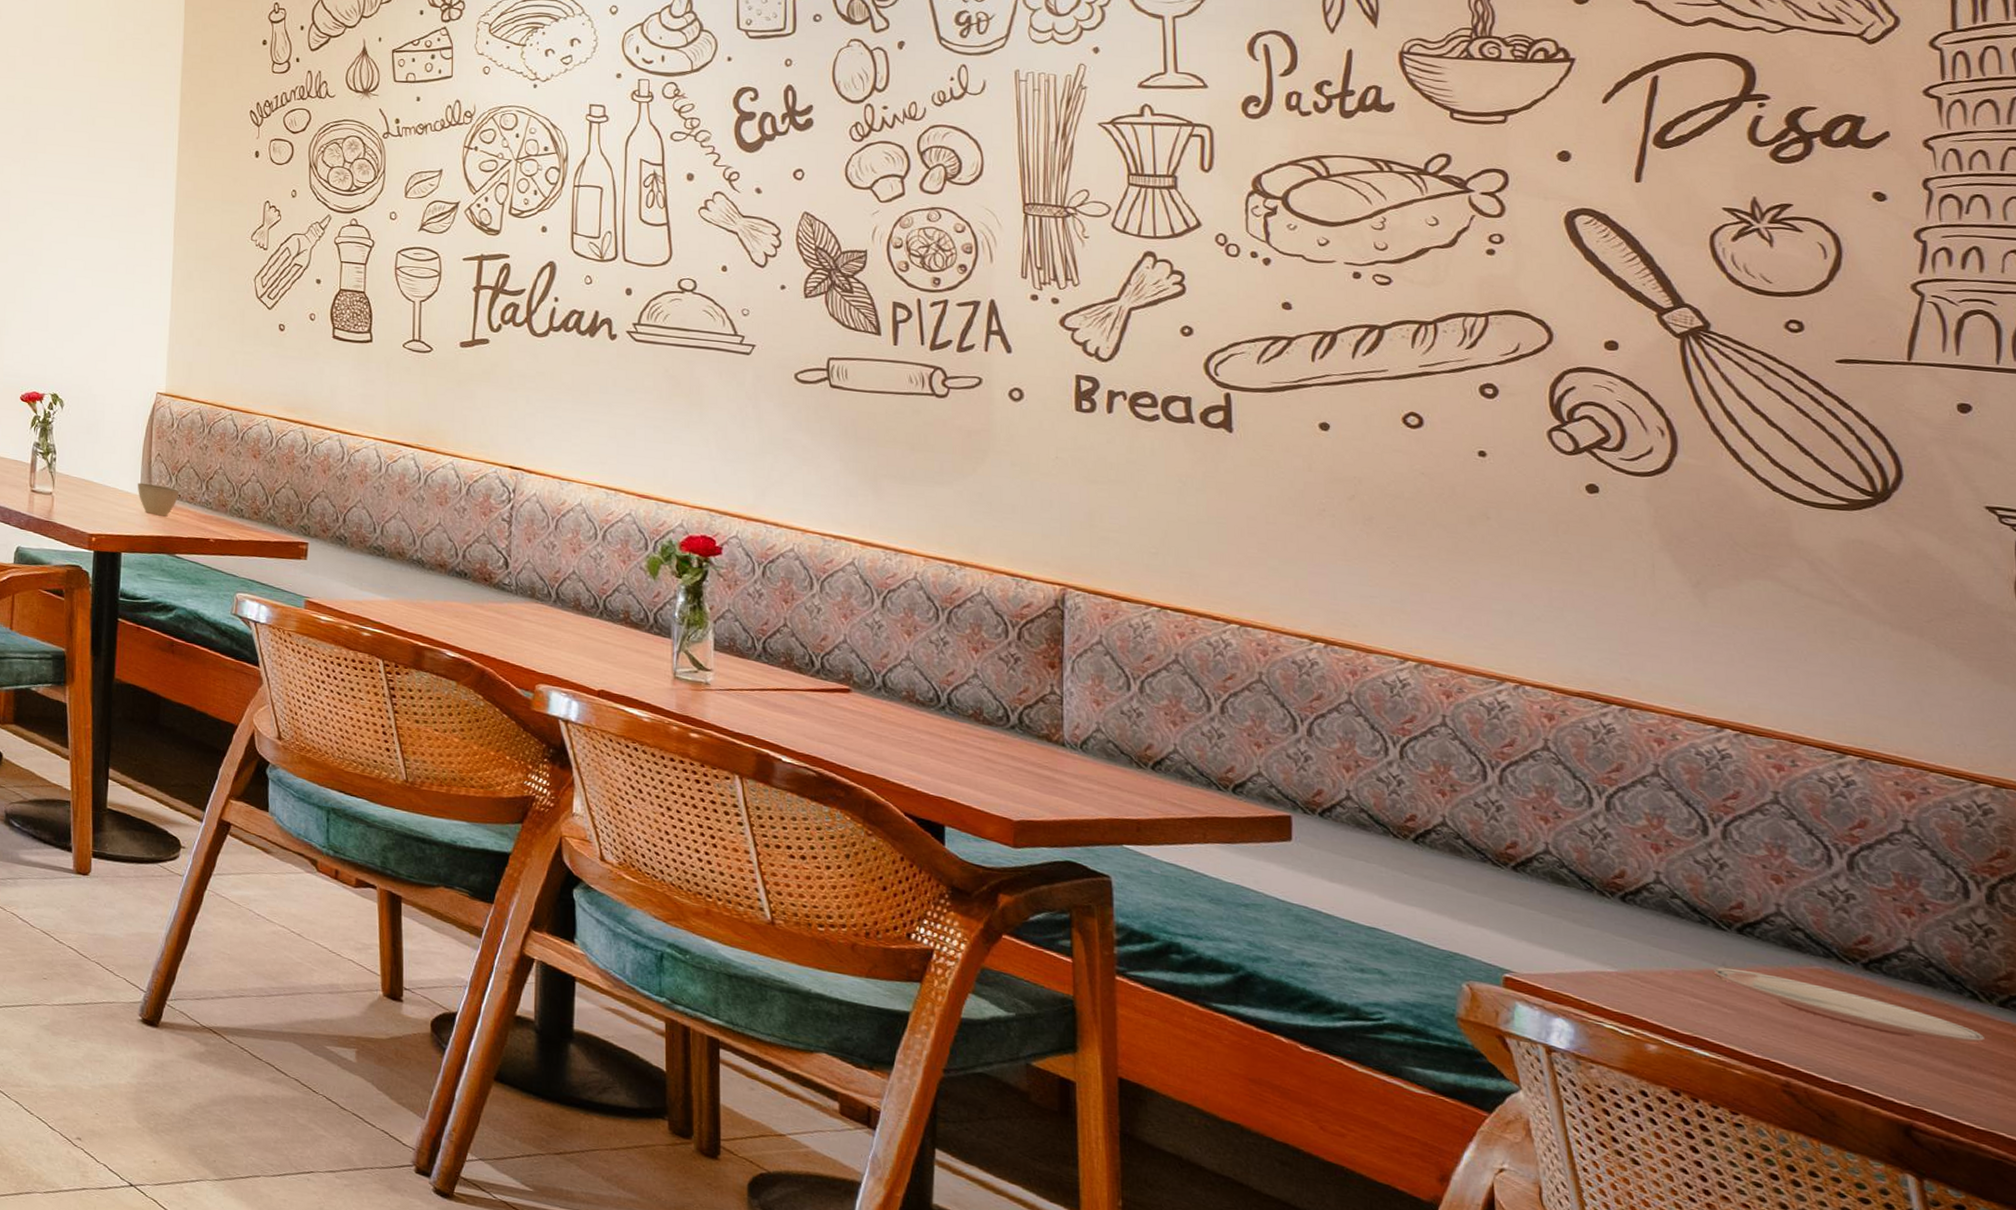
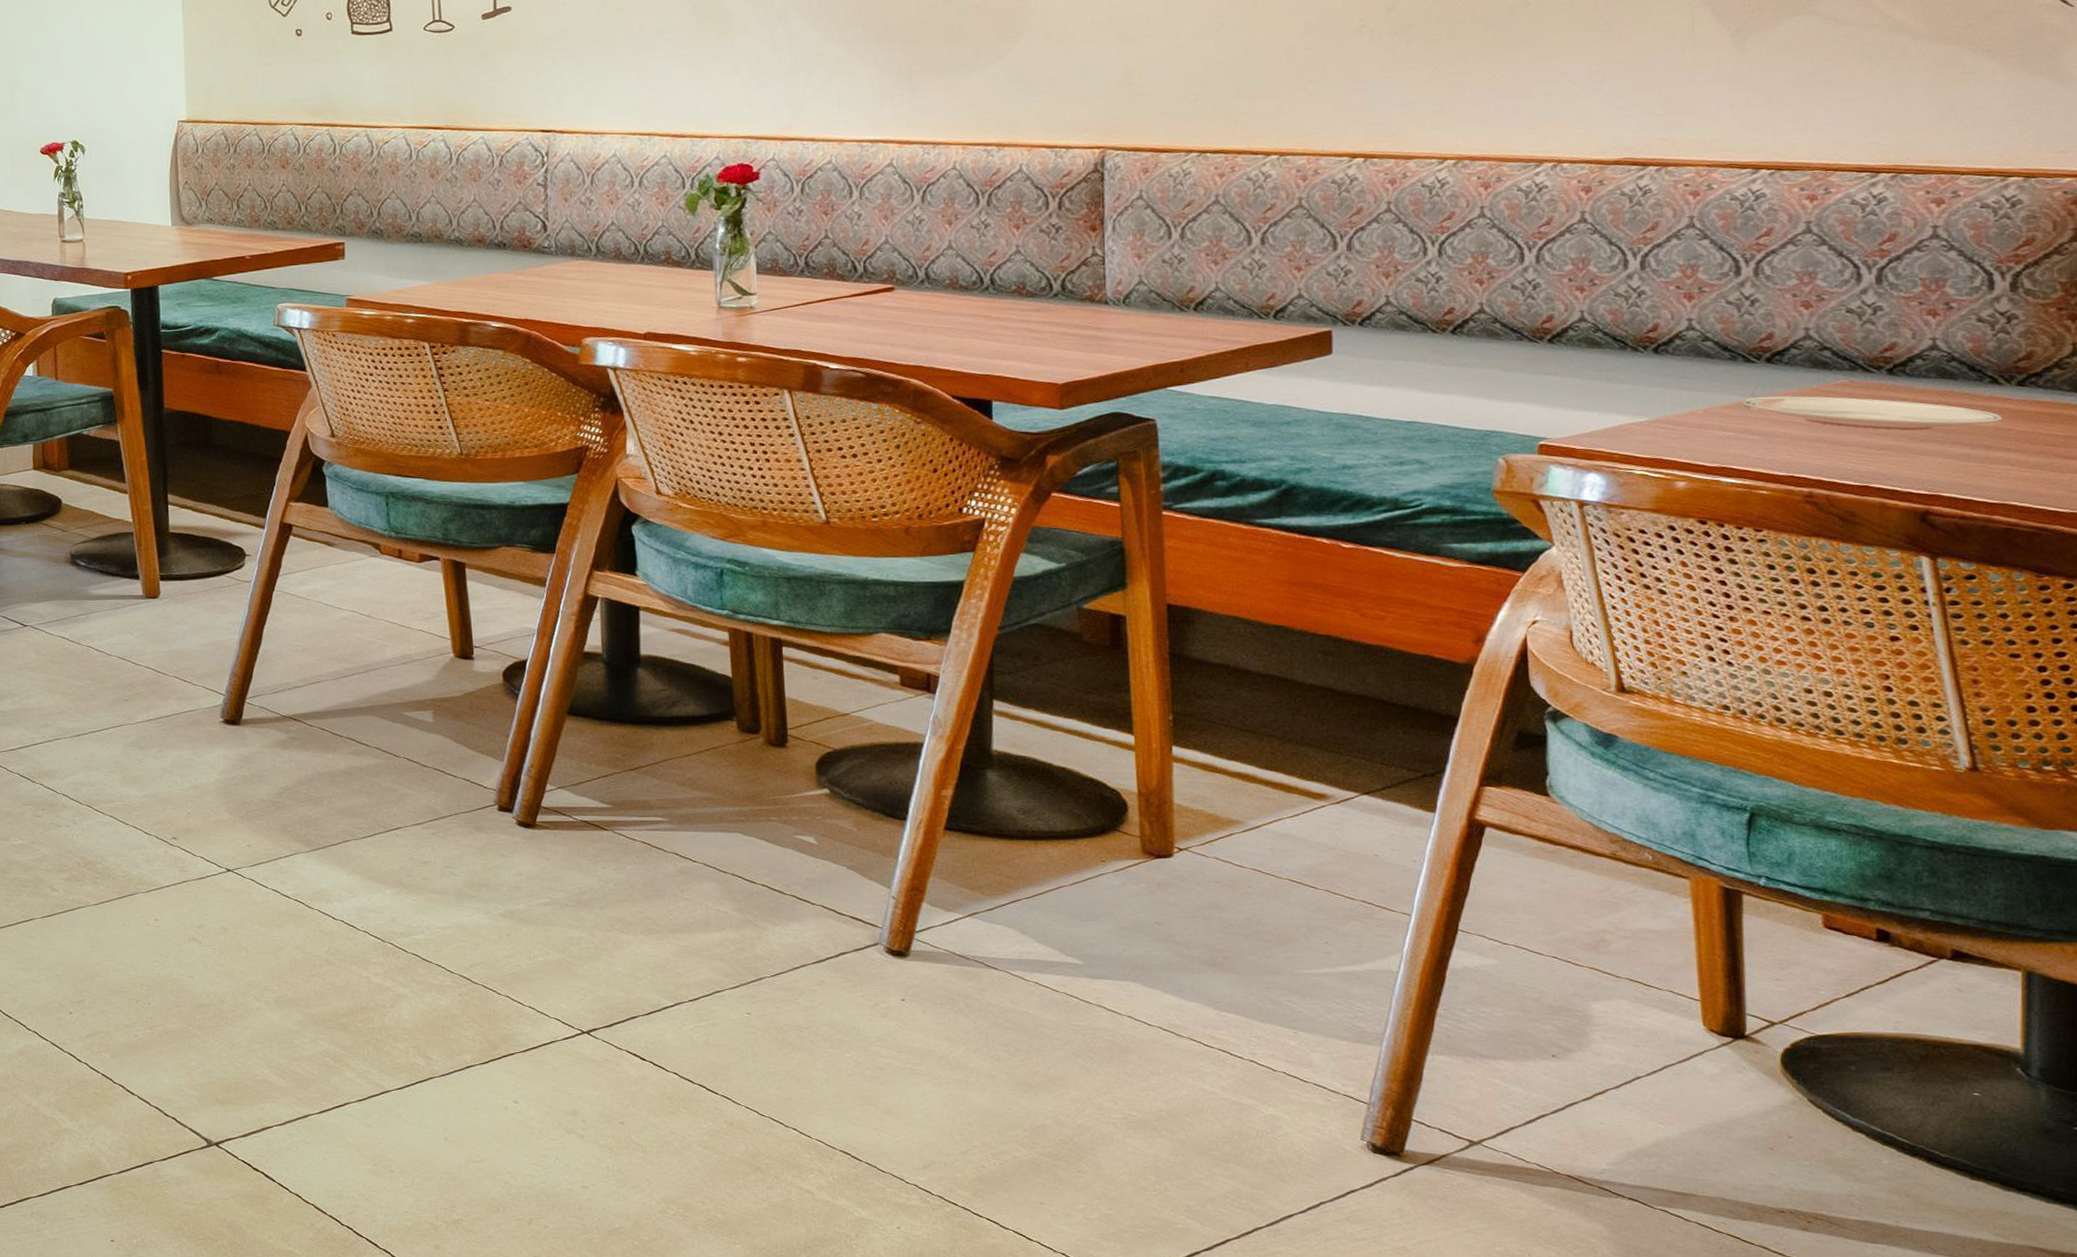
cup: present [138,482,179,517] -> none [168,212,211,243]

